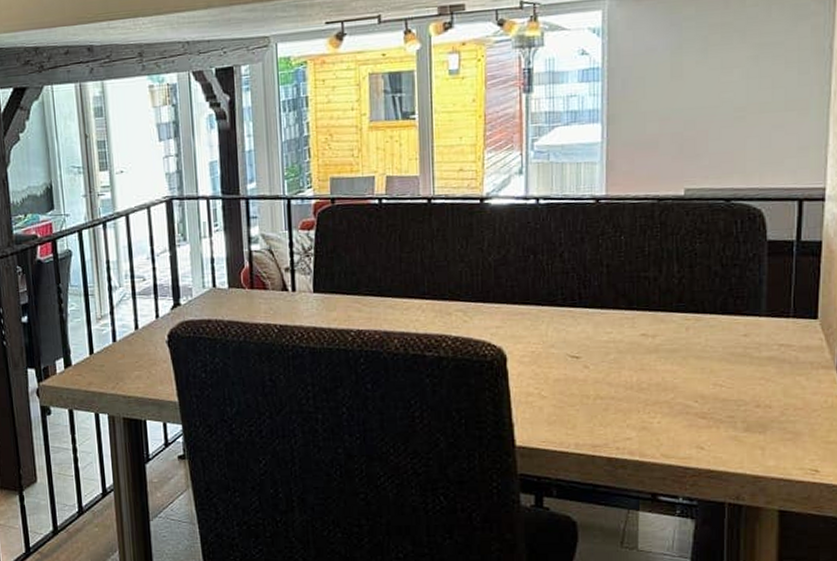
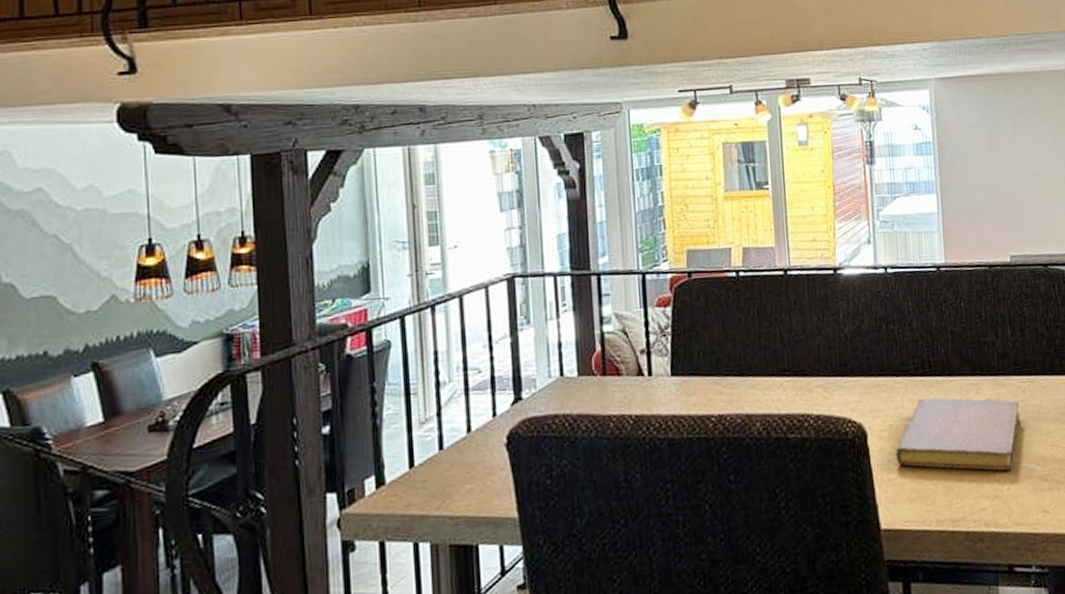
notebook: none [536,328,679,405] -> present [895,397,1020,471]

